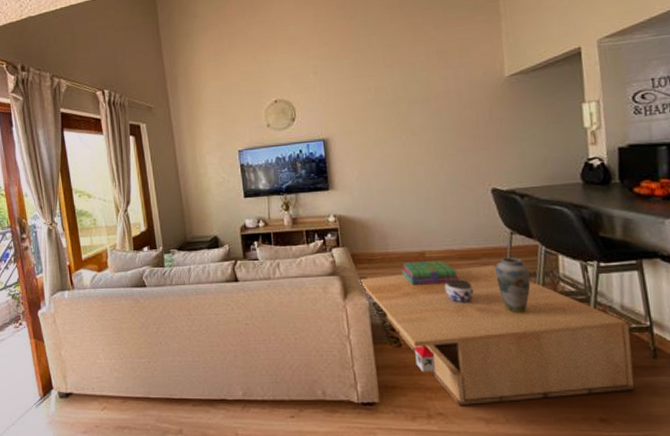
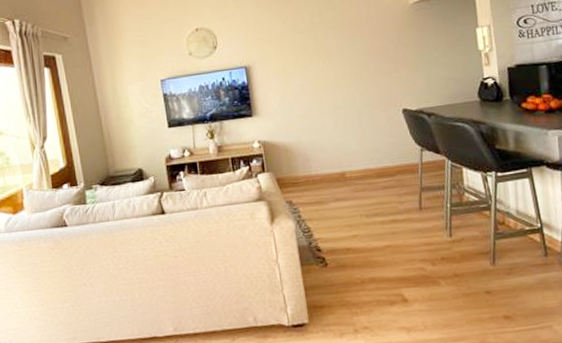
coffee table: present [358,265,635,406] -> none [284,181,532,318]
stack of books: present [402,261,459,285] -> none [325,180,377,205]
jar: present [445,279,473,304] -> none [365,196,391,220]
vase: present [495,257,531,314] -> none [408,172,440,226]

